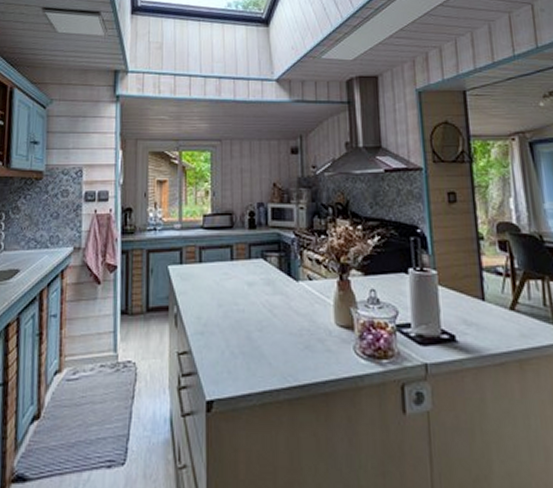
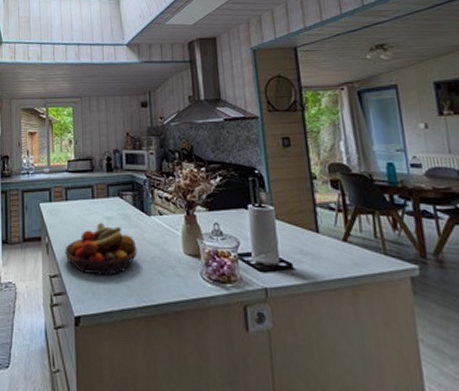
fruit bowl: none [197,288,282,351] -> present [65,222,137,276]

